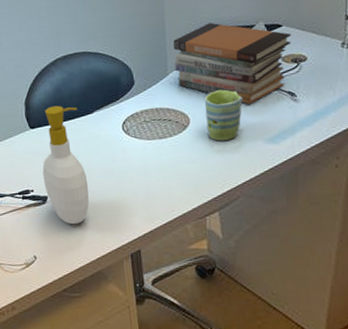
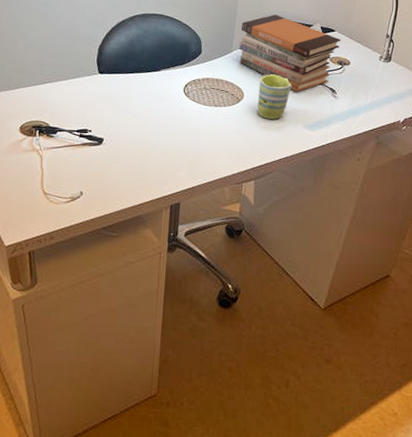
soap bottle: present [42,105,89,225] -> none [102,57,147,169]

